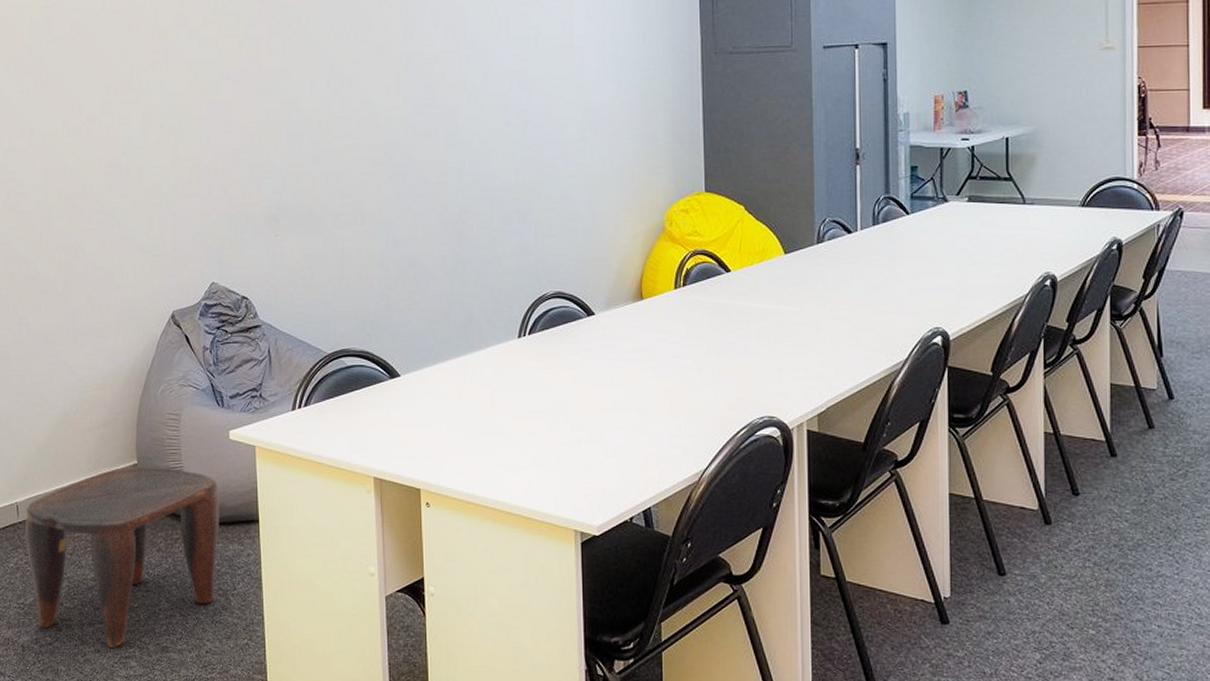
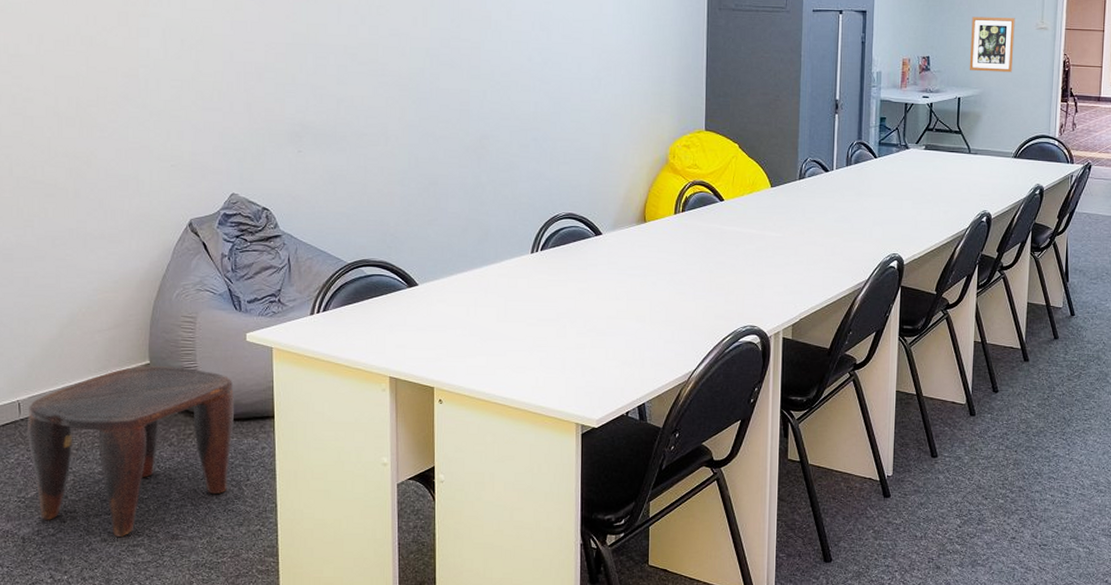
wall art: none [1017,38,1073,105] -> present [969,16,1015,73]

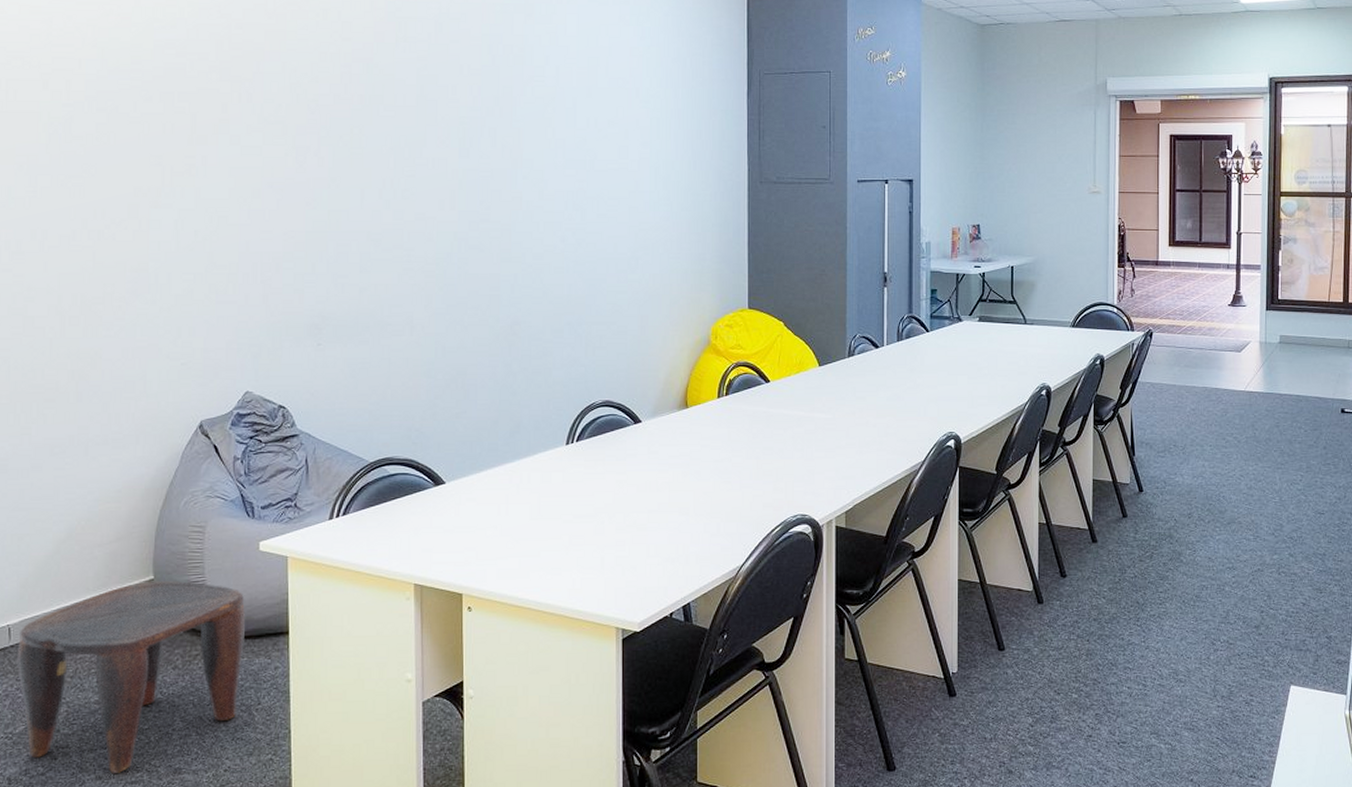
wall art: present [969,16,1015,73] -> none [1021,182,1067,239]

